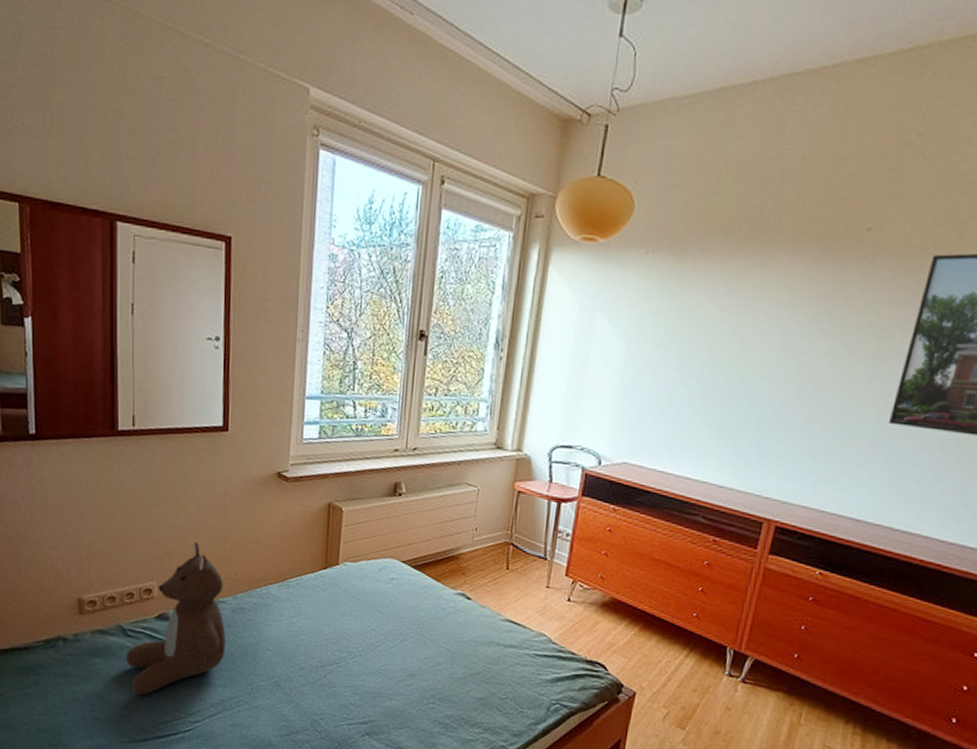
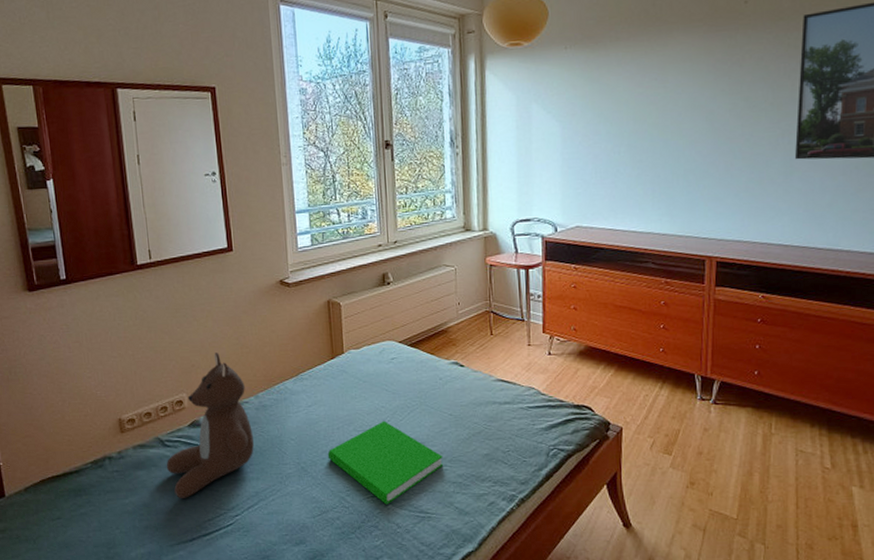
book: none [305,645,433,735] -> present [327,420,444,505]

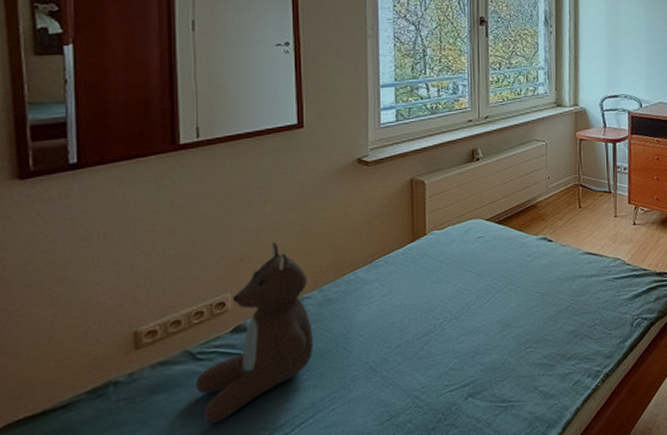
book: present [327,420,444,505] -> none [401,305,529,398]

